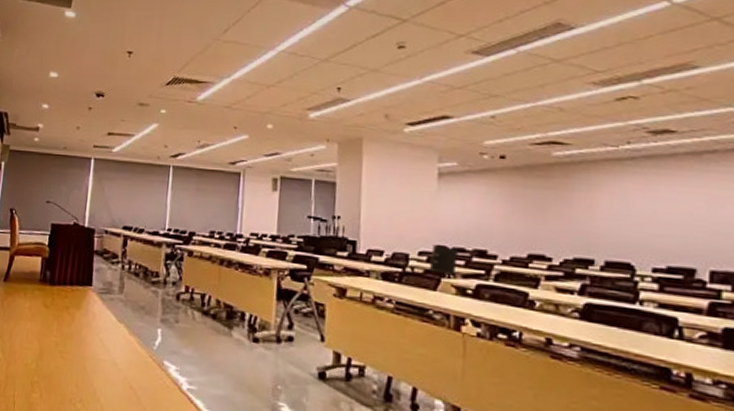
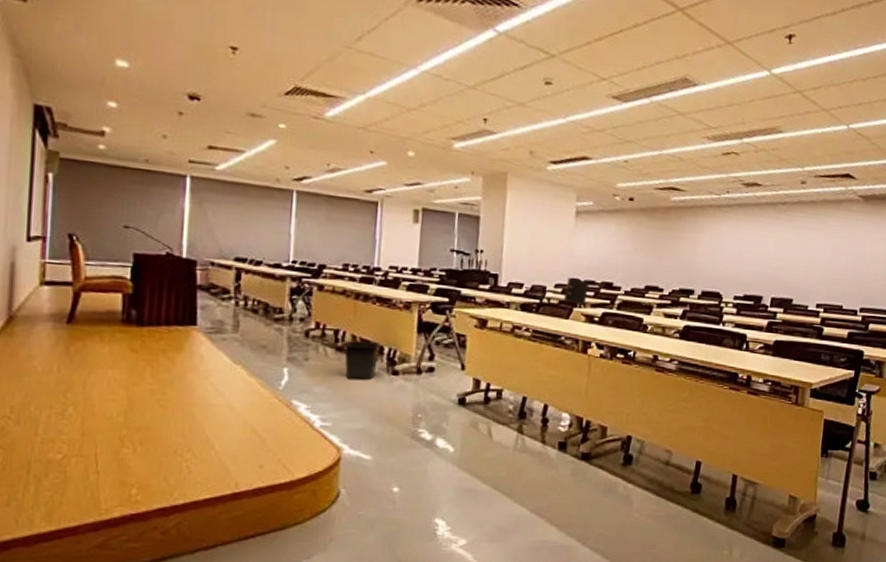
waste bin: none [209,305,242,347] -> present [344,341,381,381]

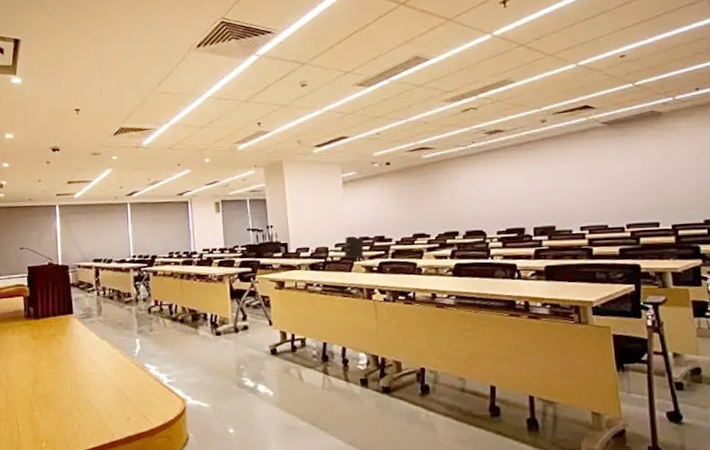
waste bin: present [344,341,381,381] -> none [177,311,204,343]

